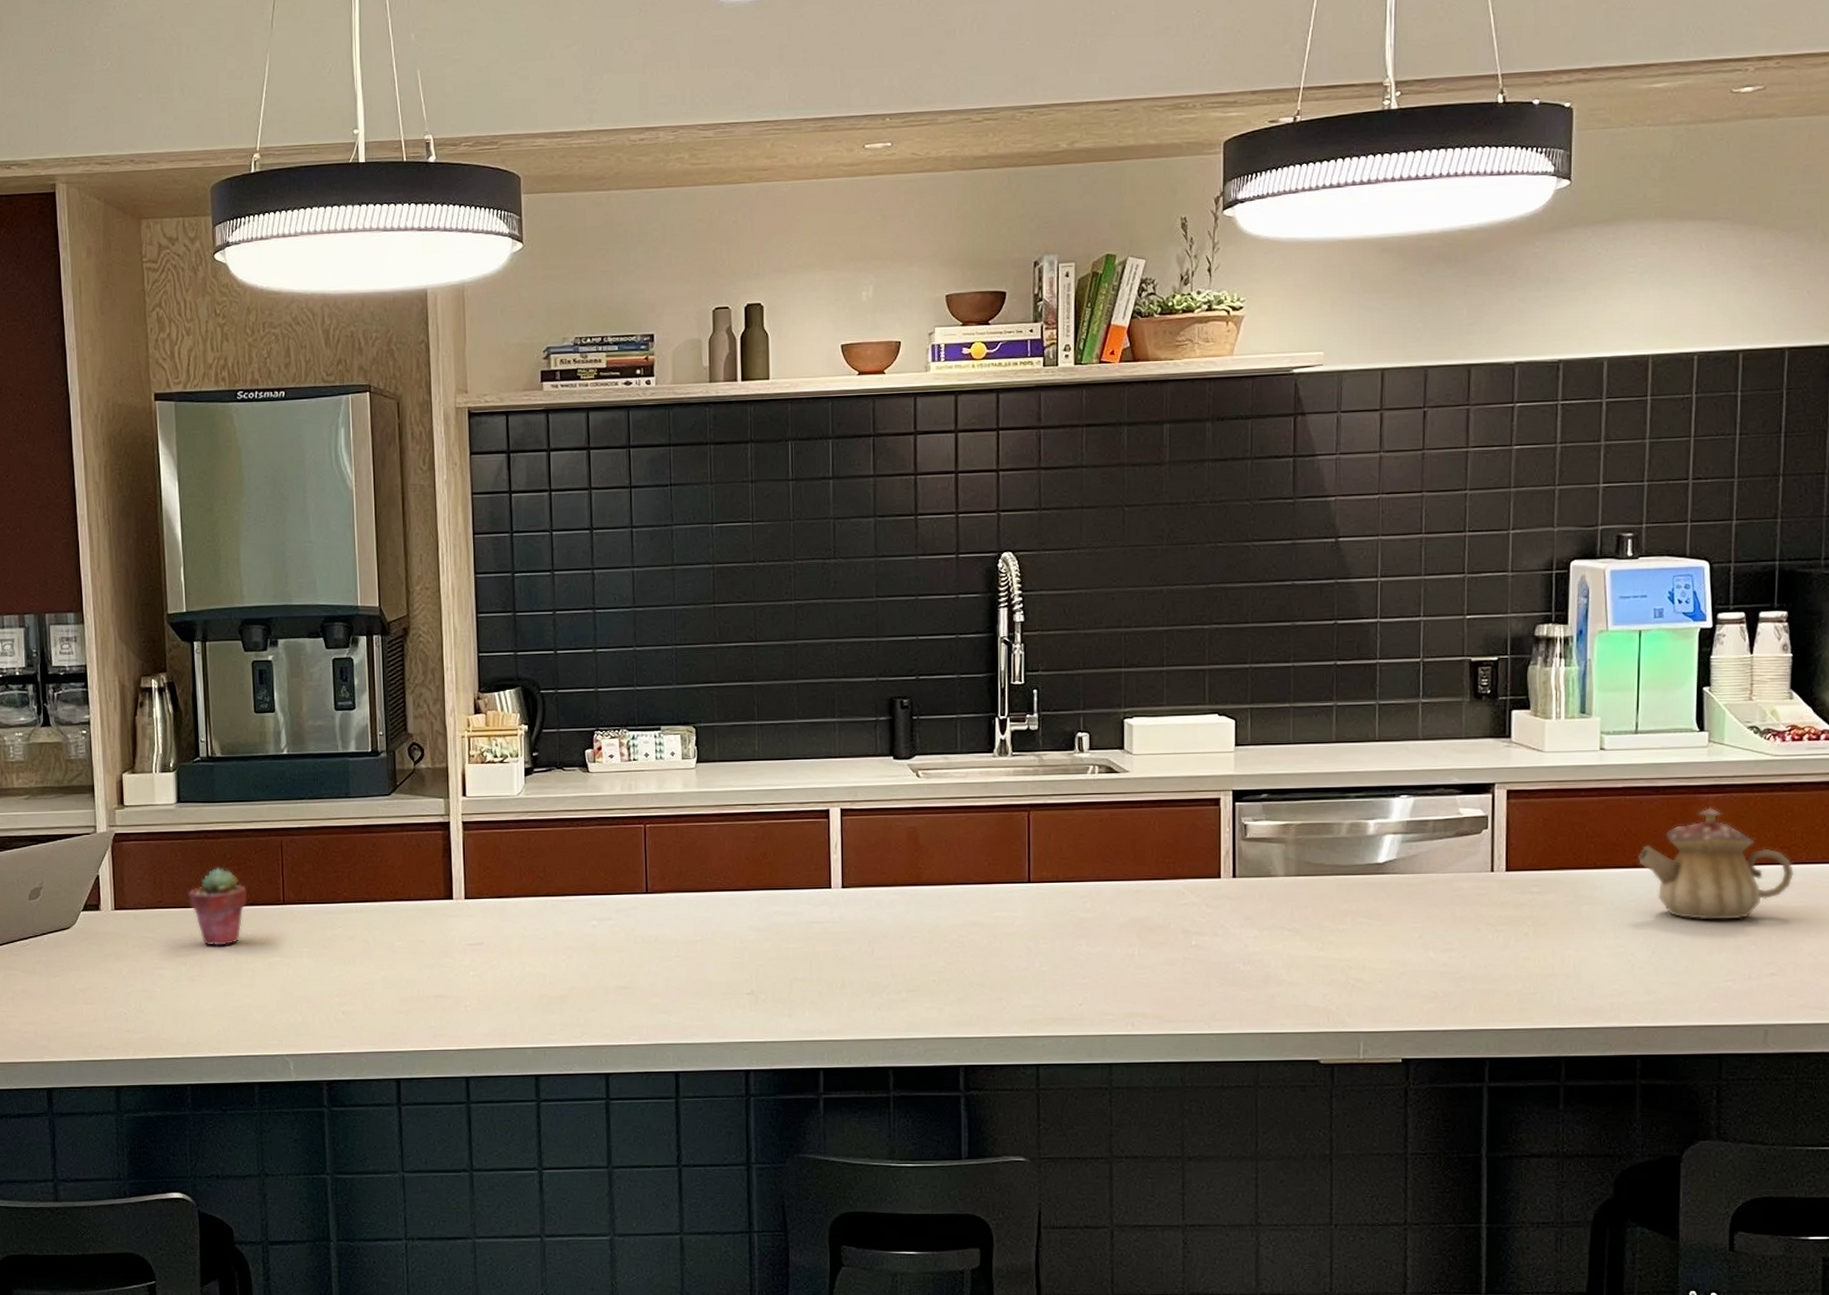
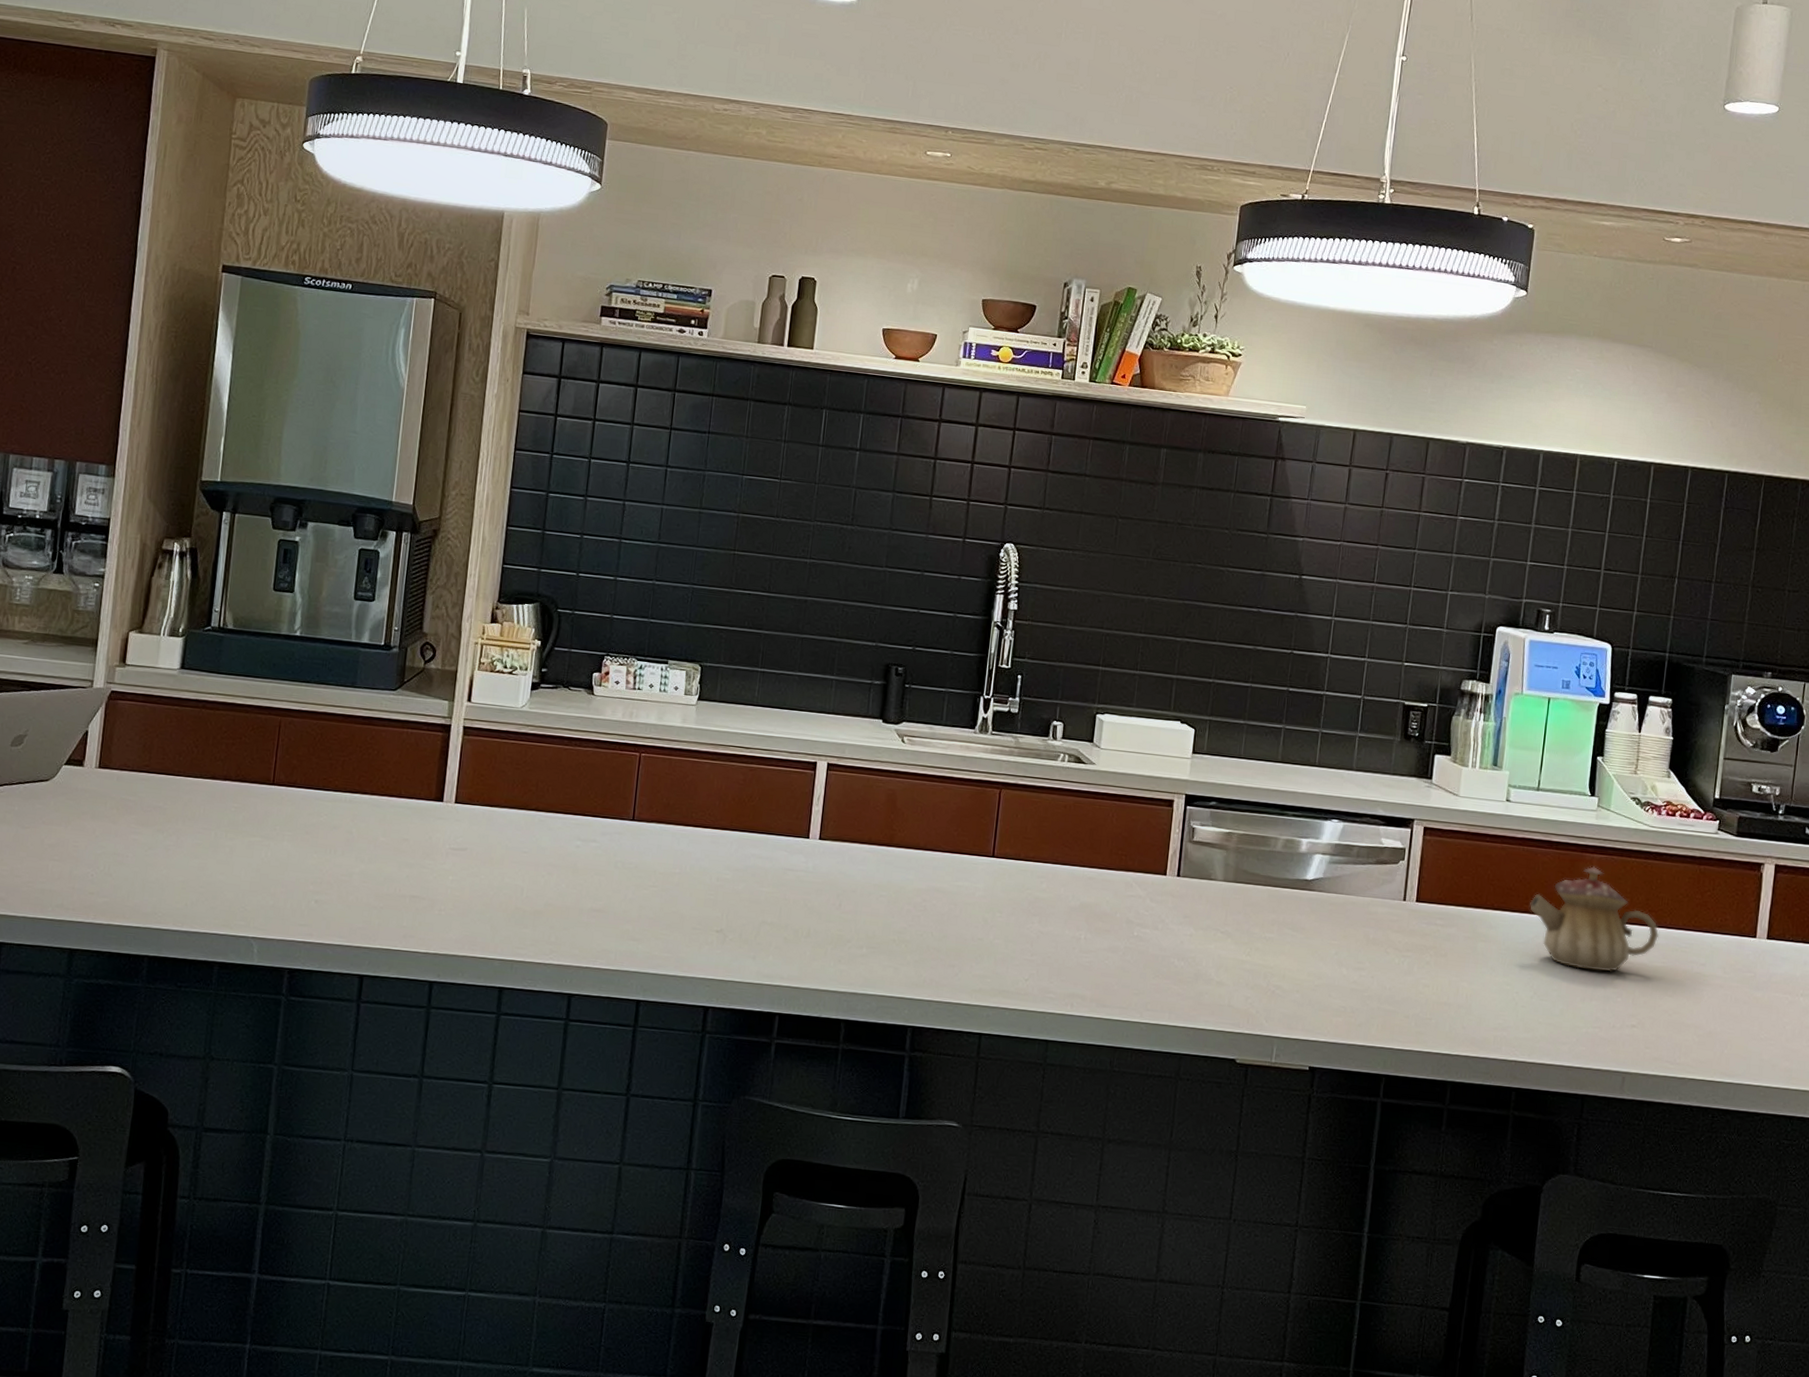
potted succulent: present [188,867,248,946] -> none [176,738,238,819]

